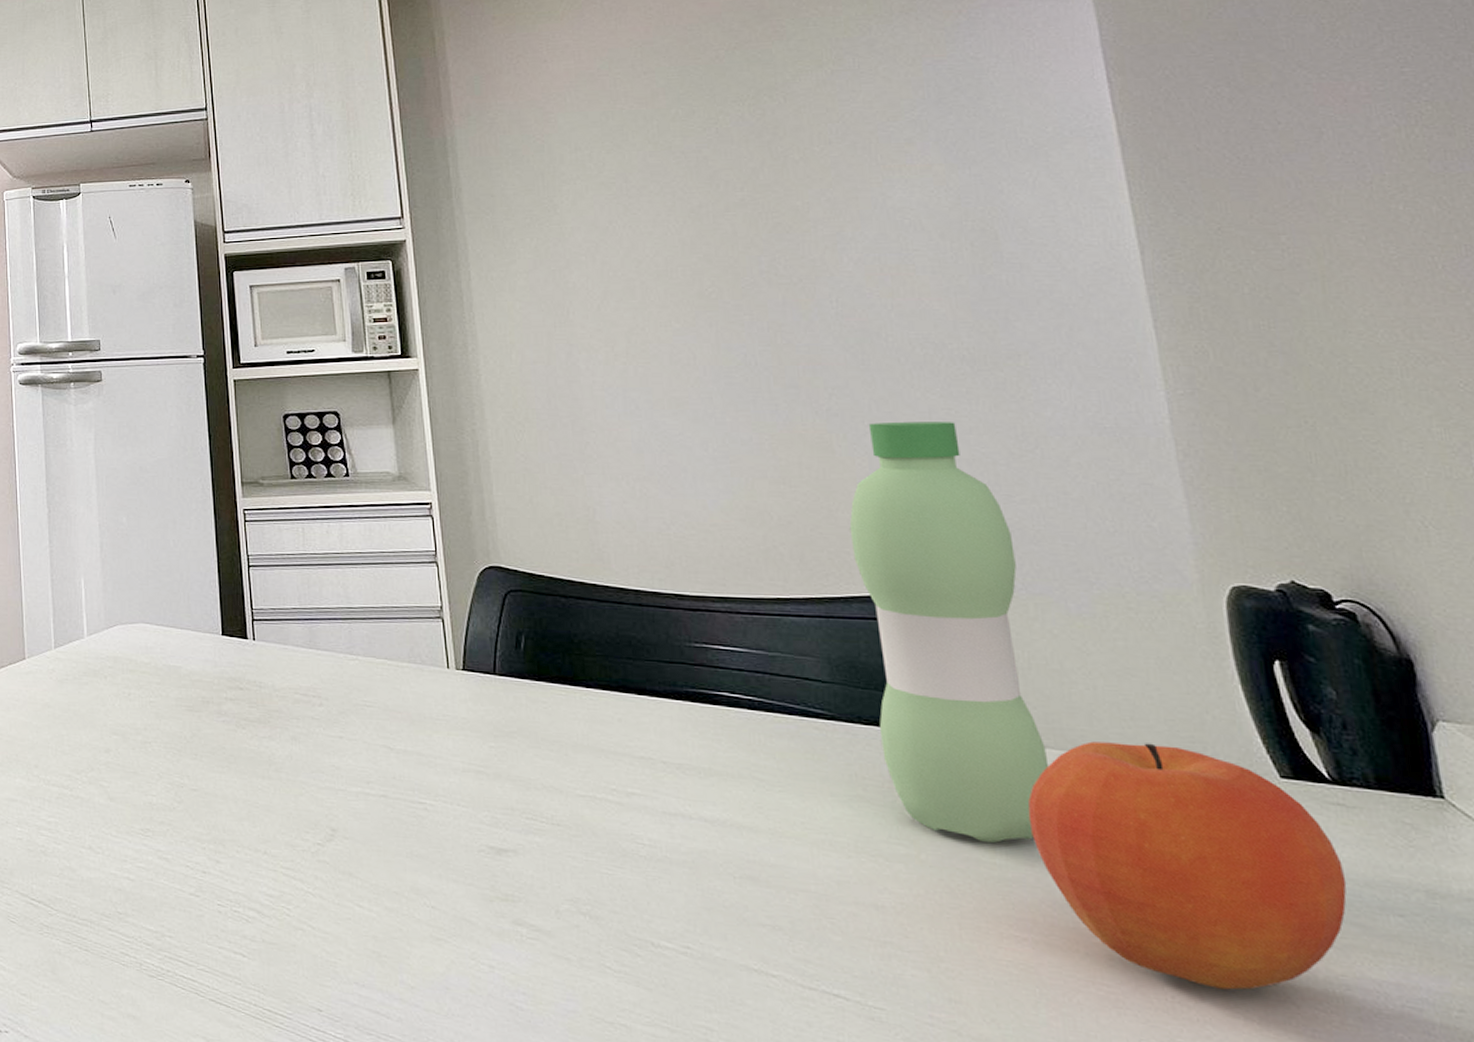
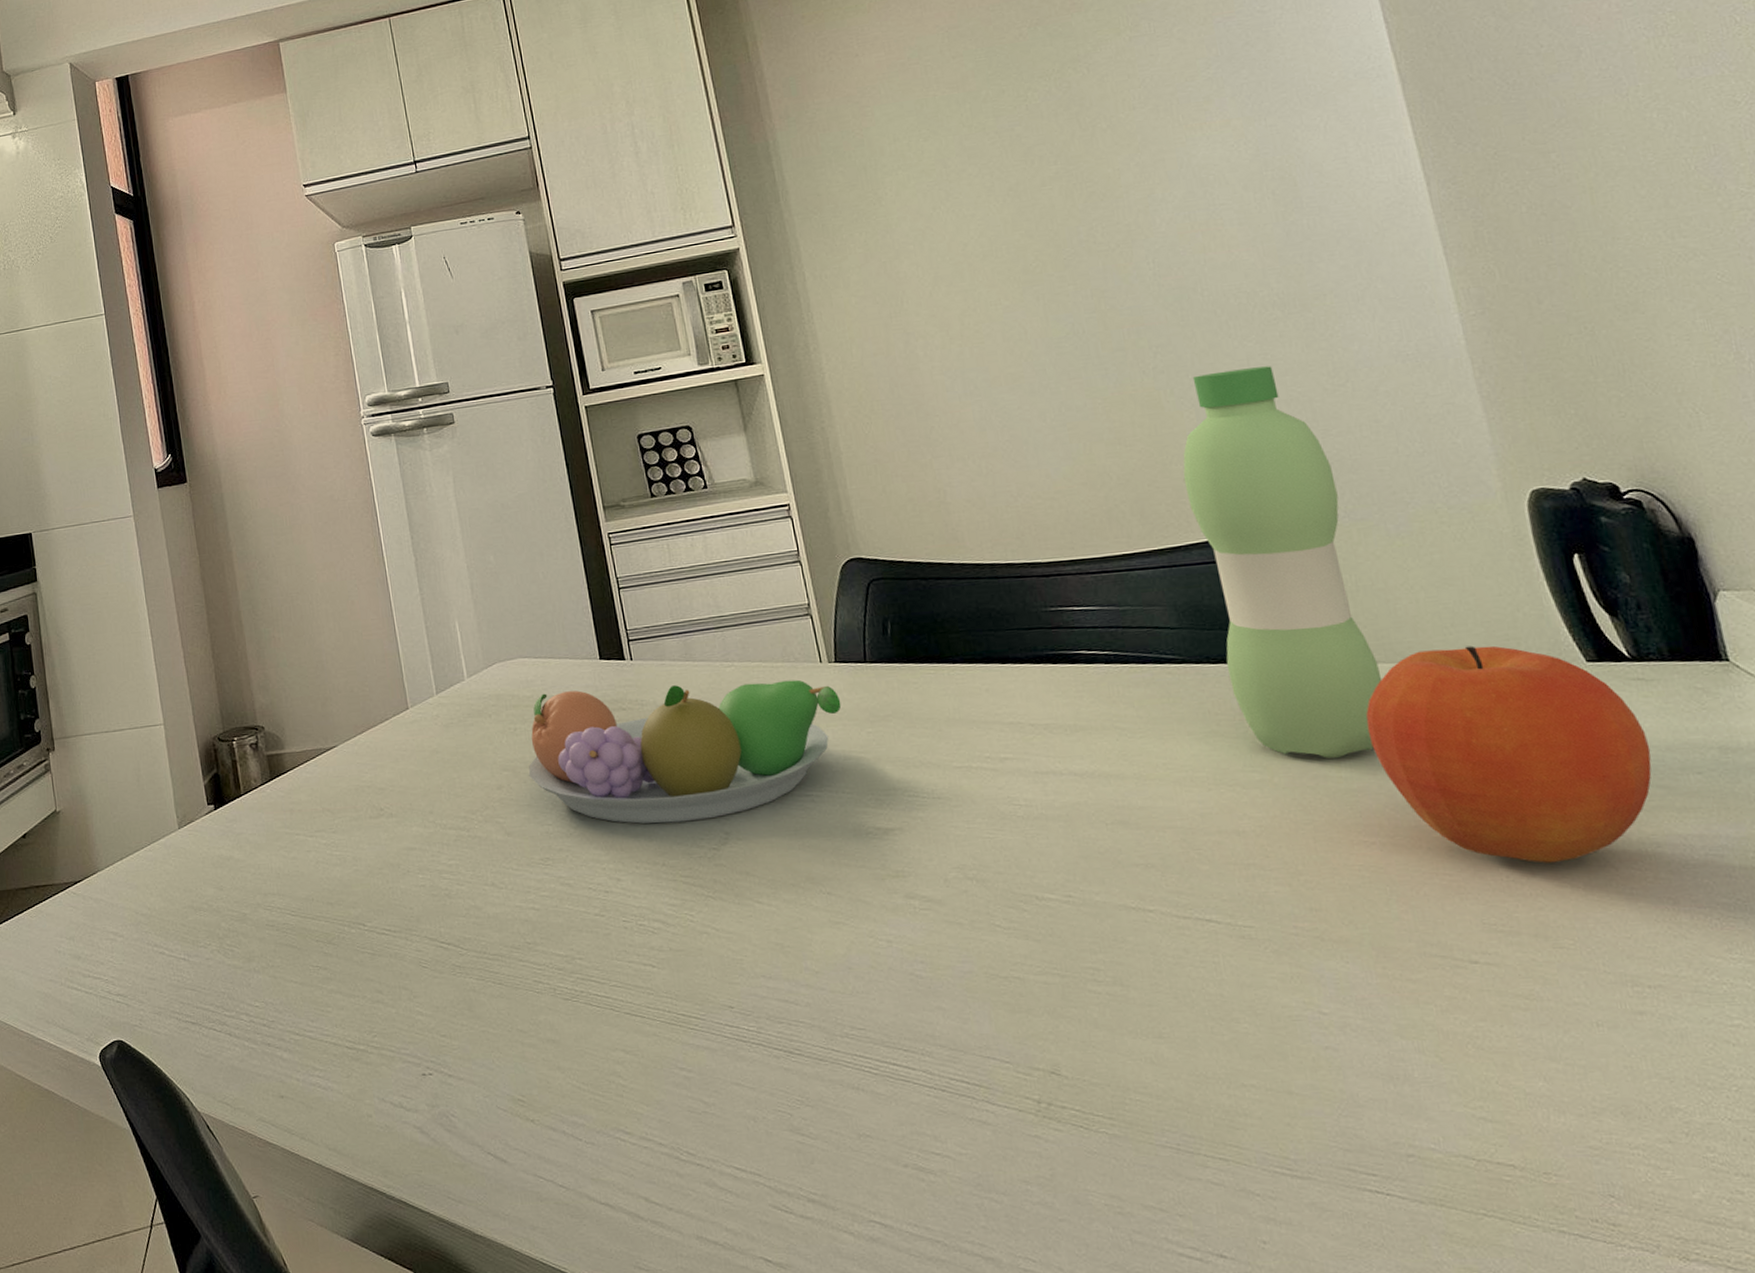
fruit bowl: none [138,662,465,813] -> present [528,679,842,824]

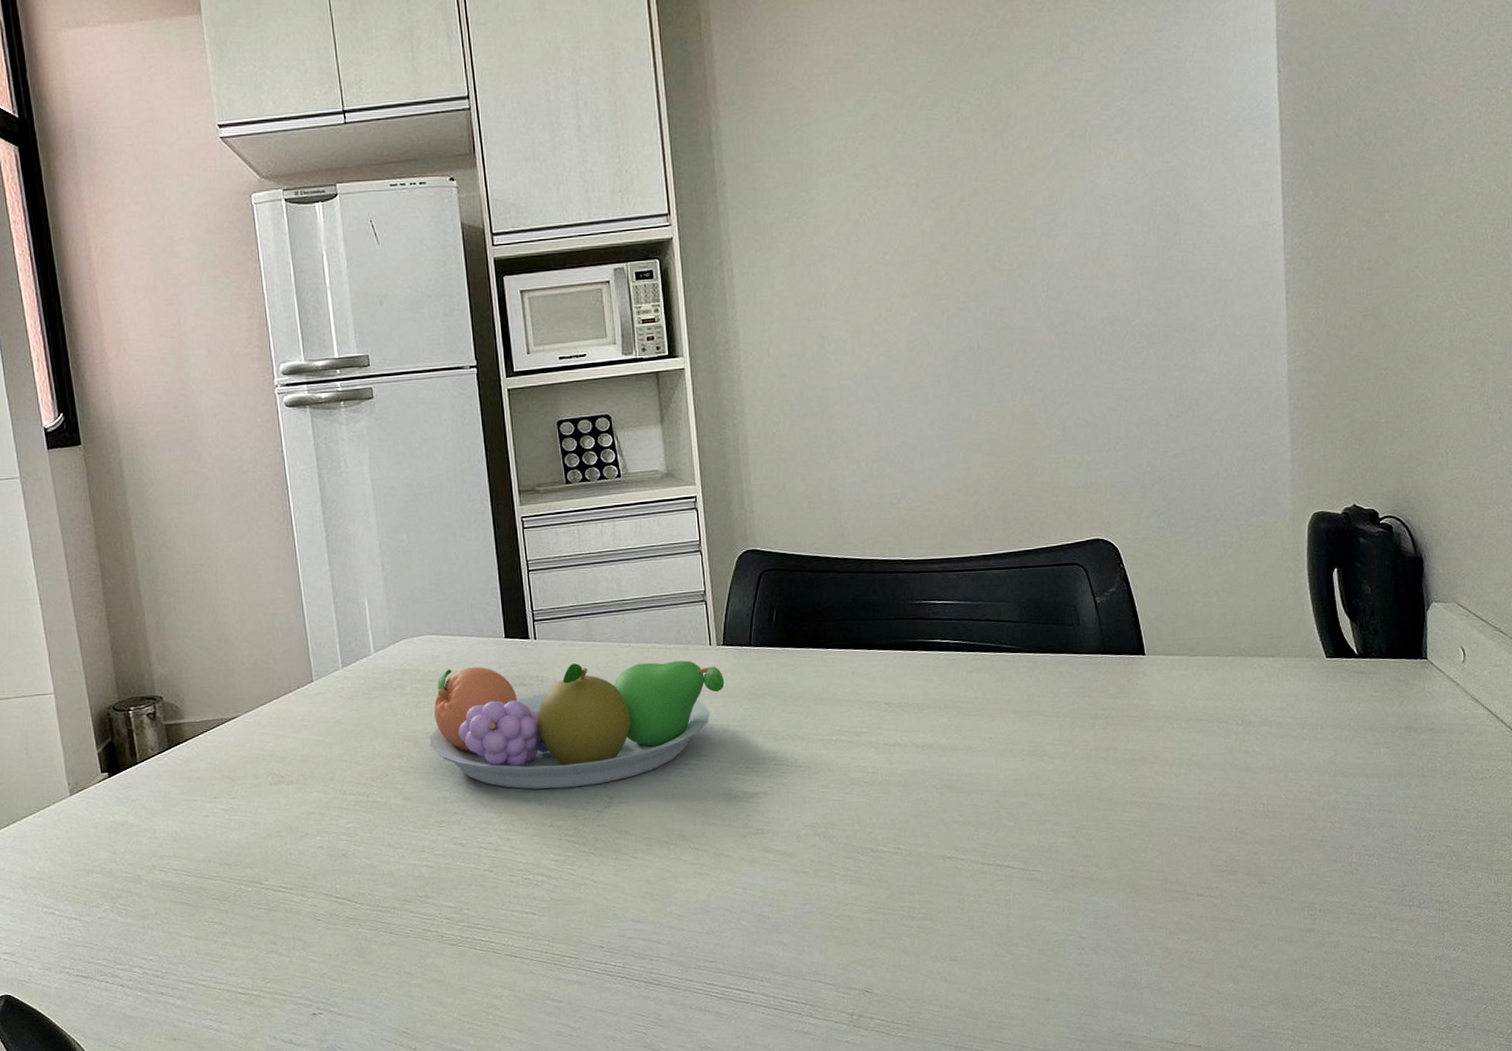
water bottle: present [1183,366,1382,758] -> none [1043,390,1172,734]
fruit: present [1366,645,1652,863] -> none [1154,642,1358,818]

